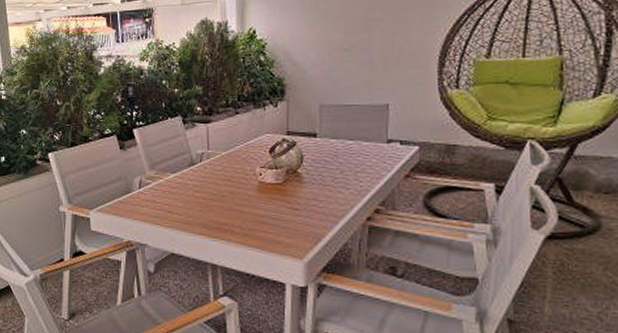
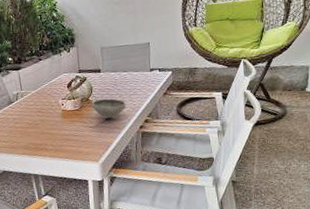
bowl: none [301,173,349,202] -> present [92,98,126,119]

